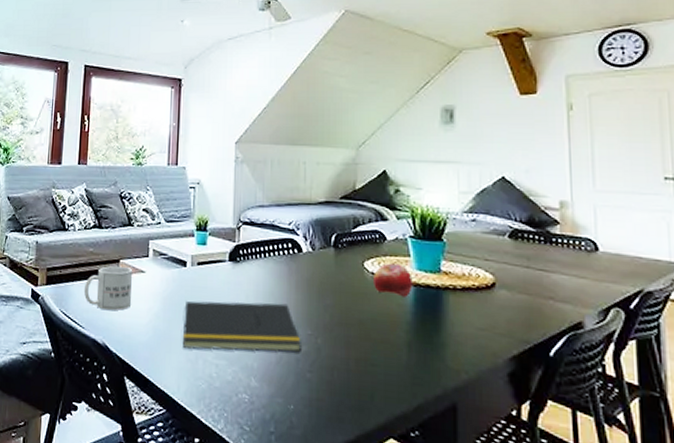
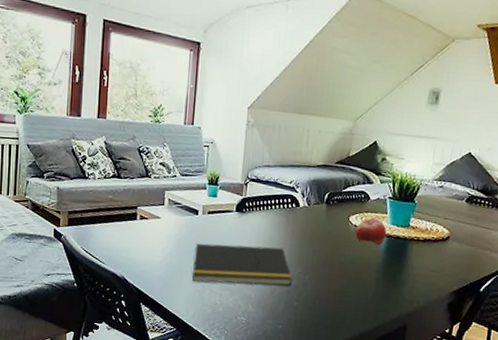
mug: present [83,265,132,311] -> none [103,211,149,250]

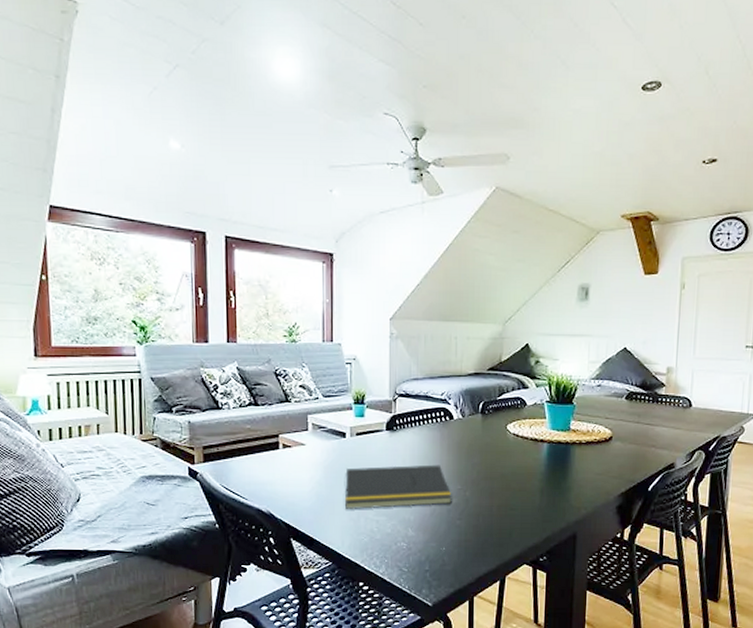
fruit: present [355,218,387,246] -> none [515,425,547,453]

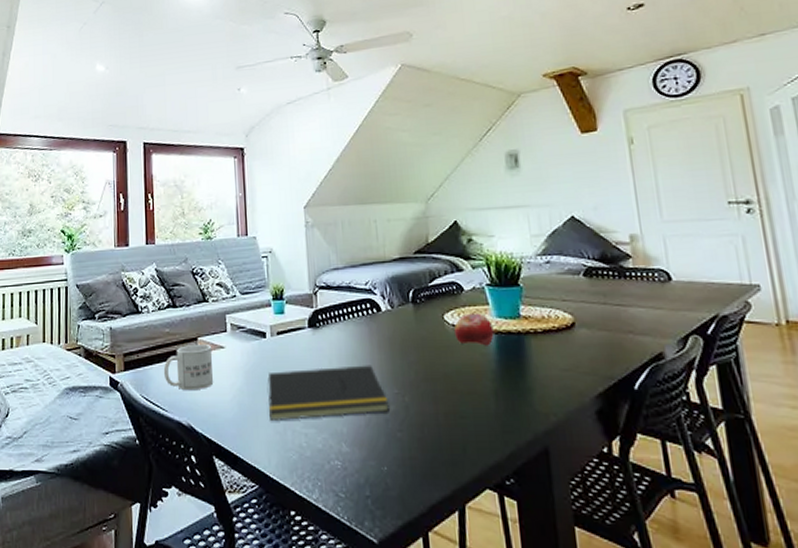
mug: none [244,440,293,482] -> present [163,343,213,391]
fruit: none [515,425,547,453] -> present [454,313,494,346]

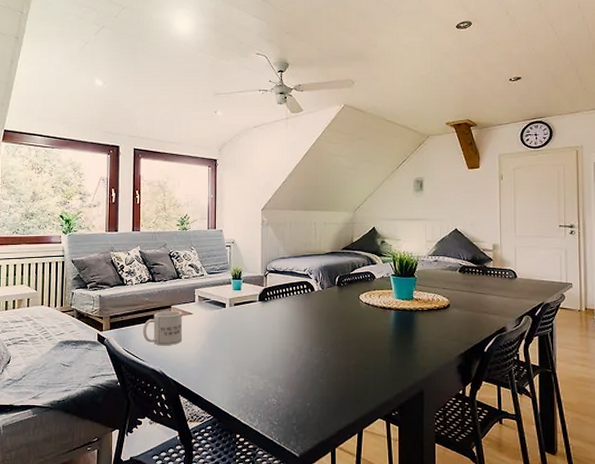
notepad: present [267,365,389,420] -> none [224,330,315,369]
fruit: present [454,313,494,346] -> none [366,295,394,319]

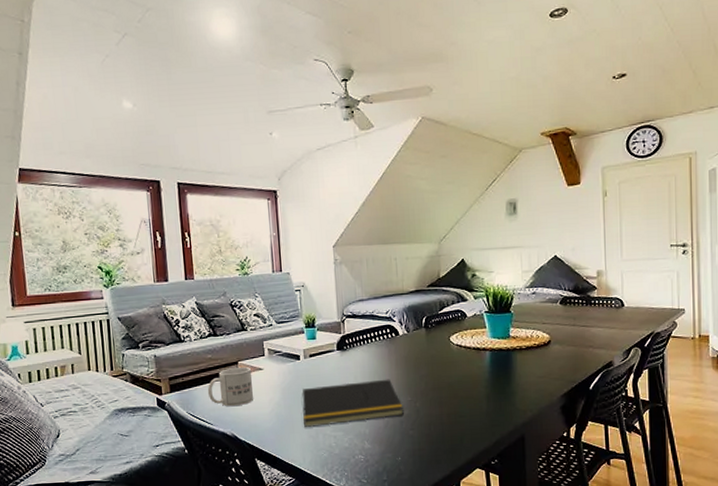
notepad: none [224,330,315,369] -> present [301,379,404,427]

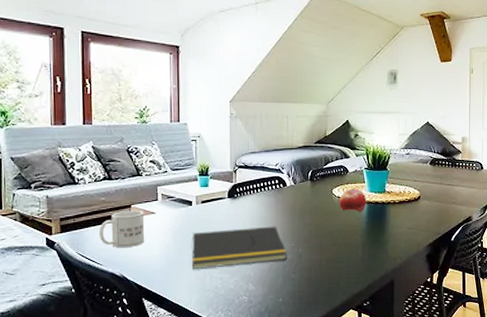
fruit: none [458,335,489,361] -> present [339,188,366,212]

